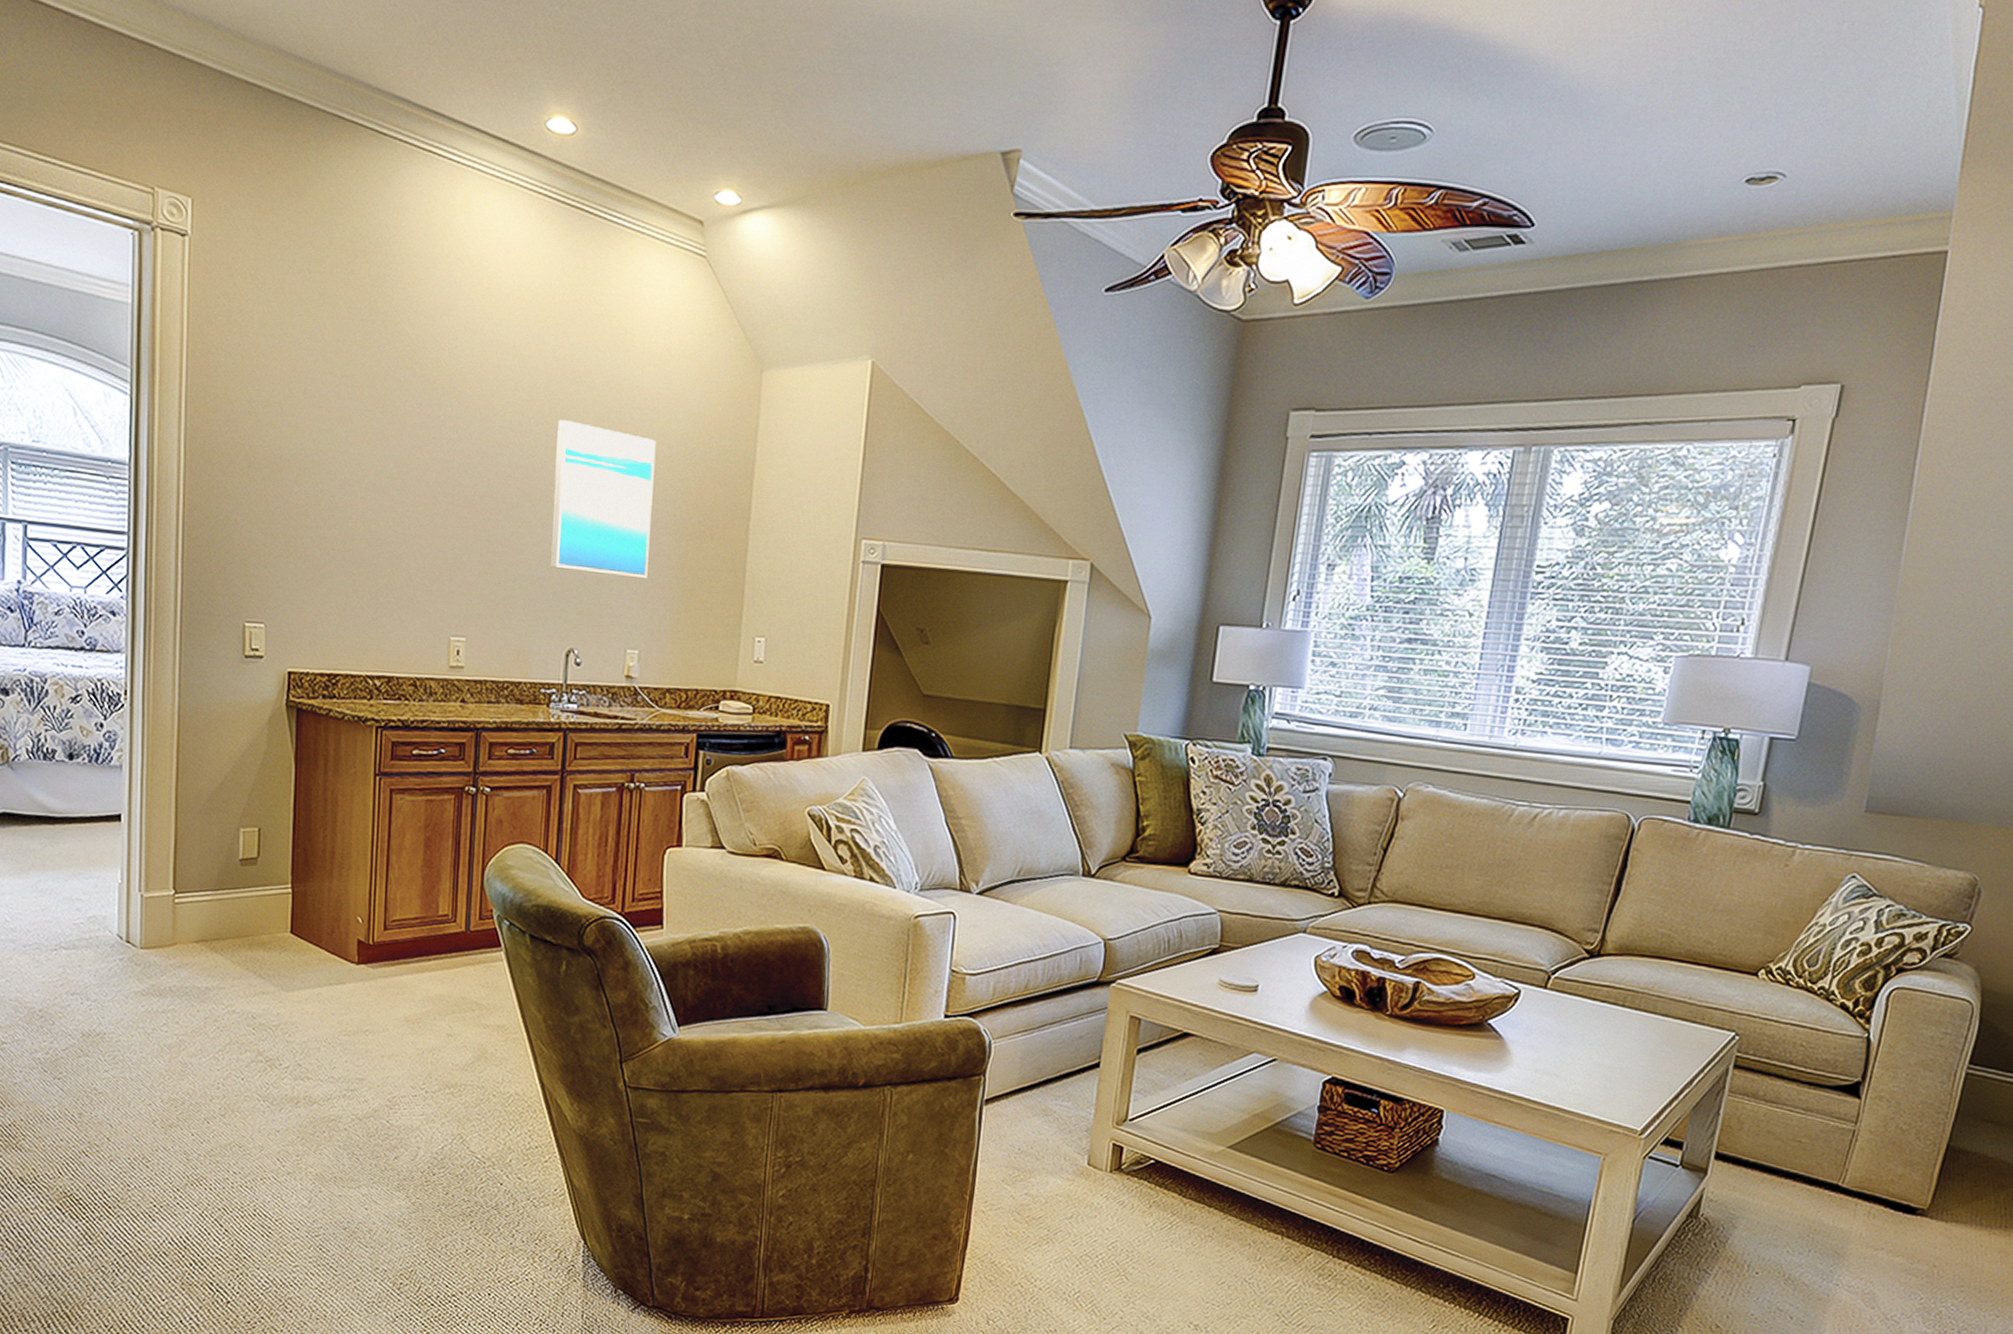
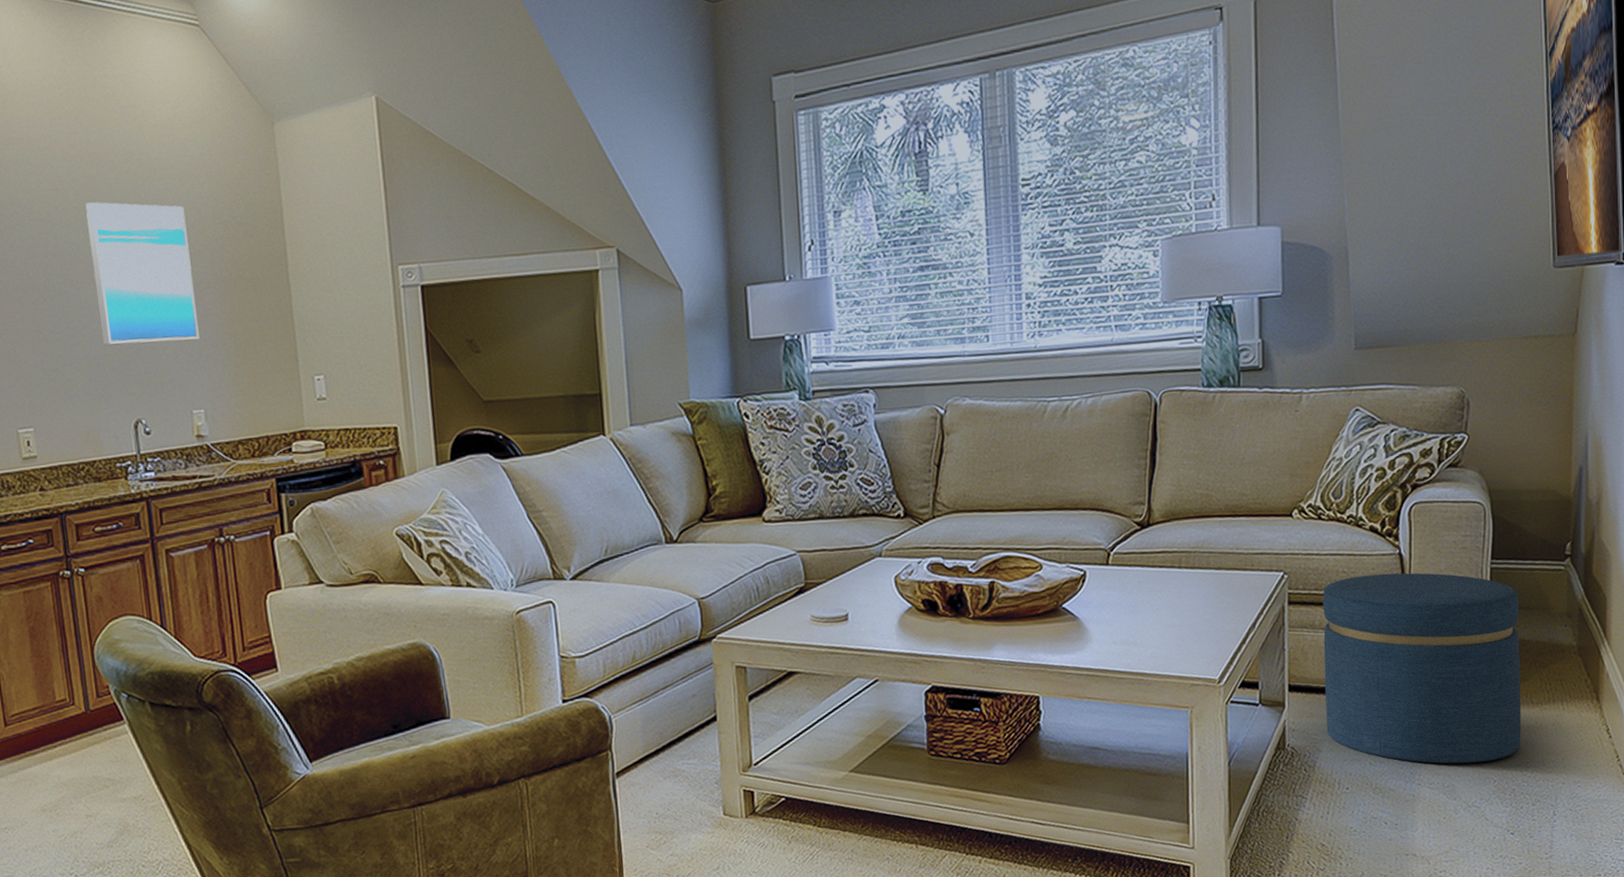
ottoman: none [1747,1052,1991,1277] -> present [1322,573,1521,764]

